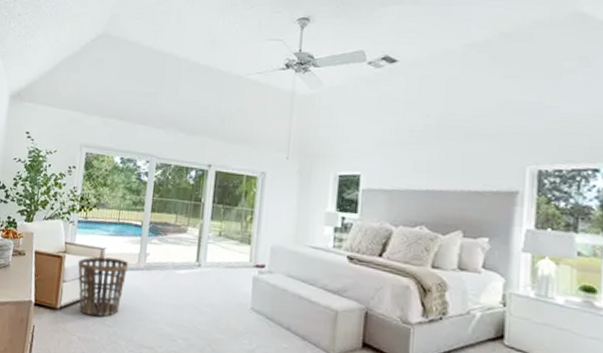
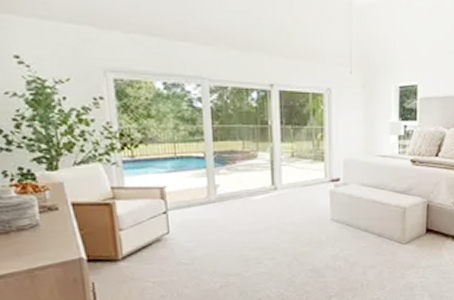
basket: present [78,256,129,317] -> none [134,195,198,259]

